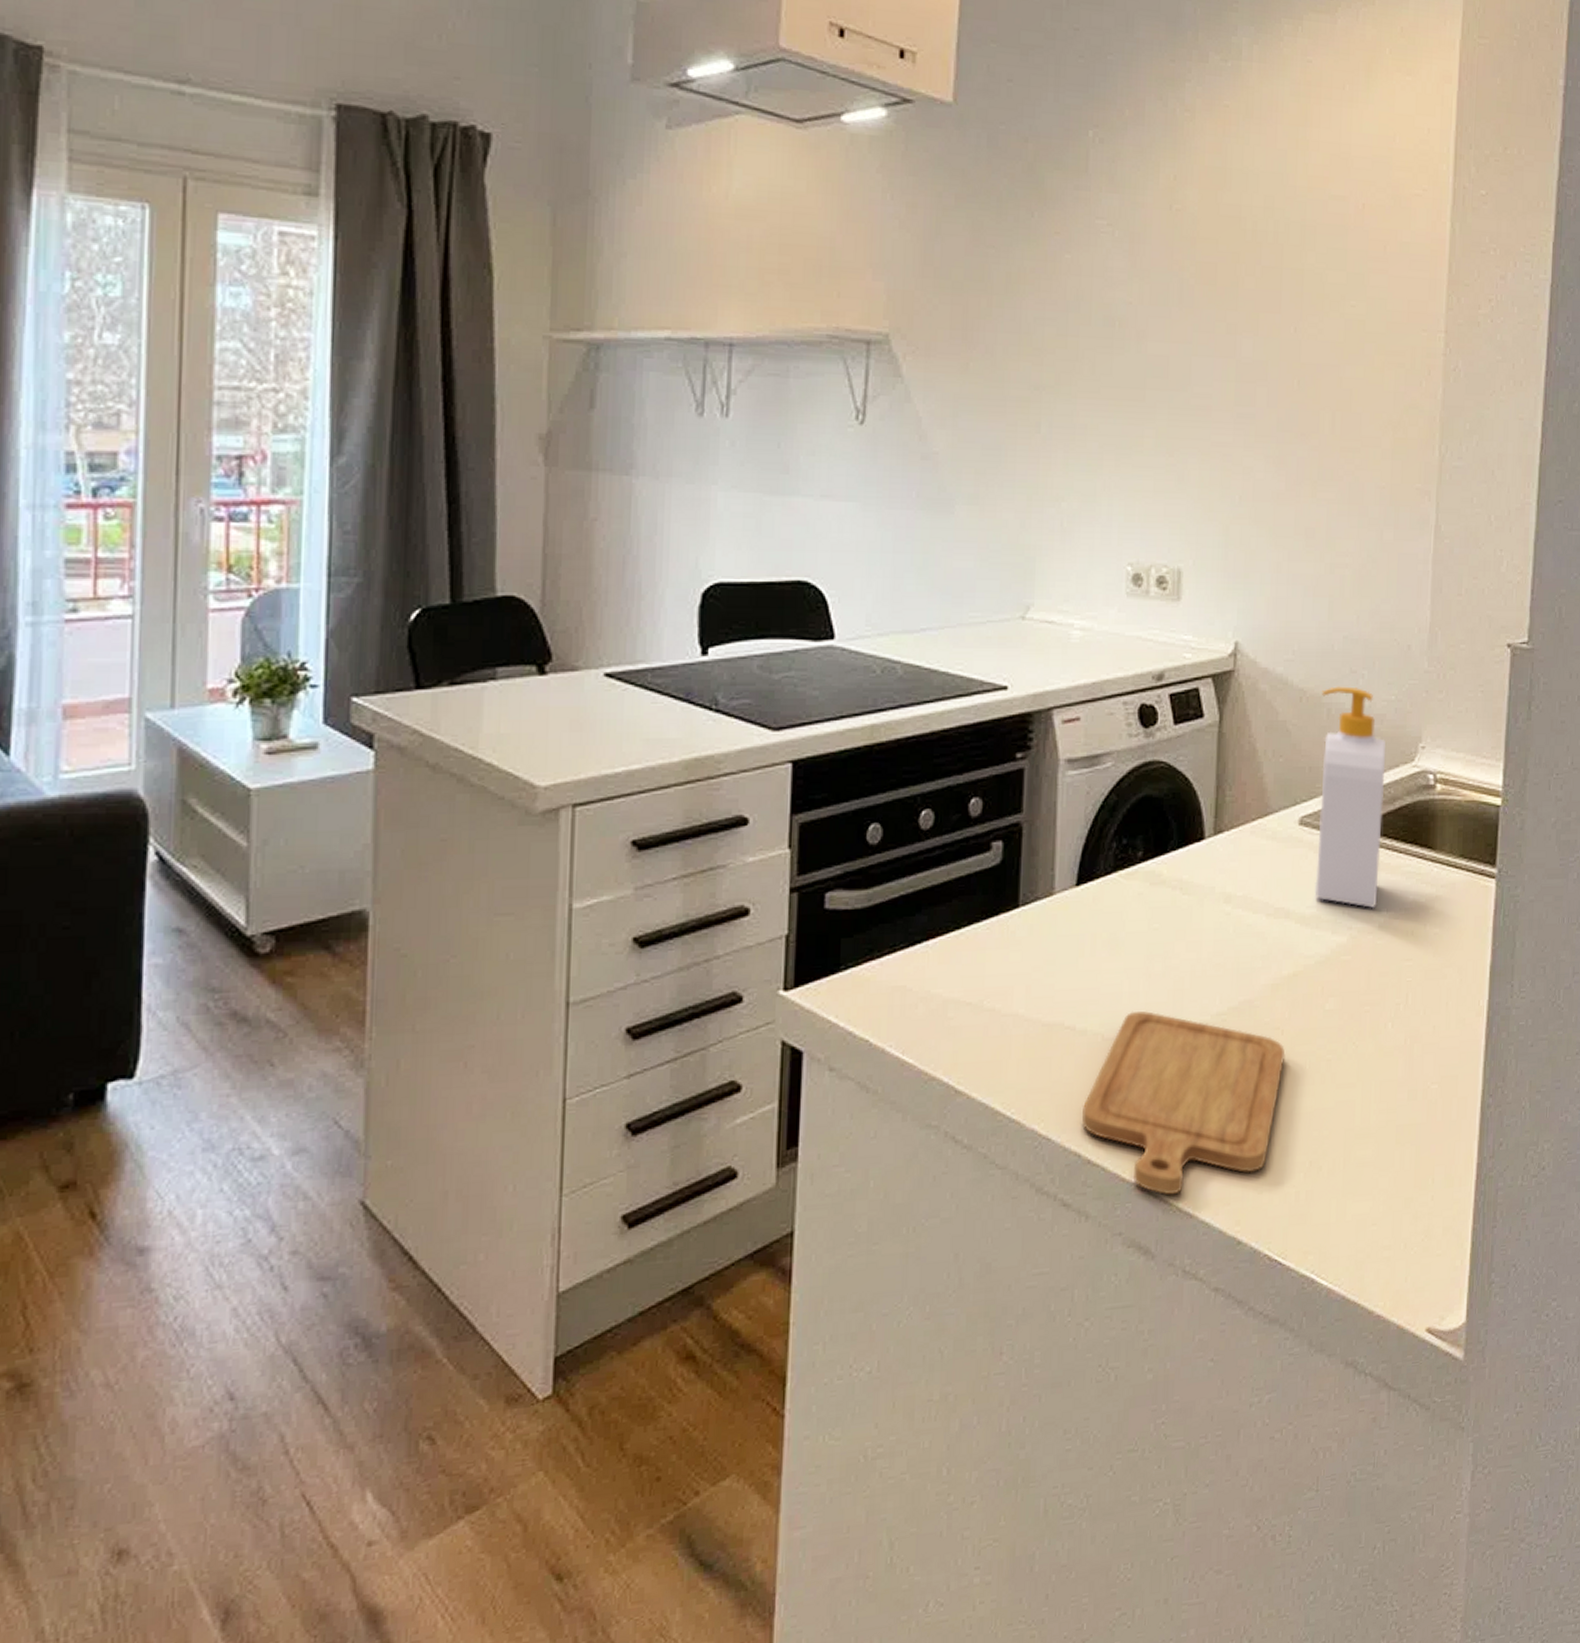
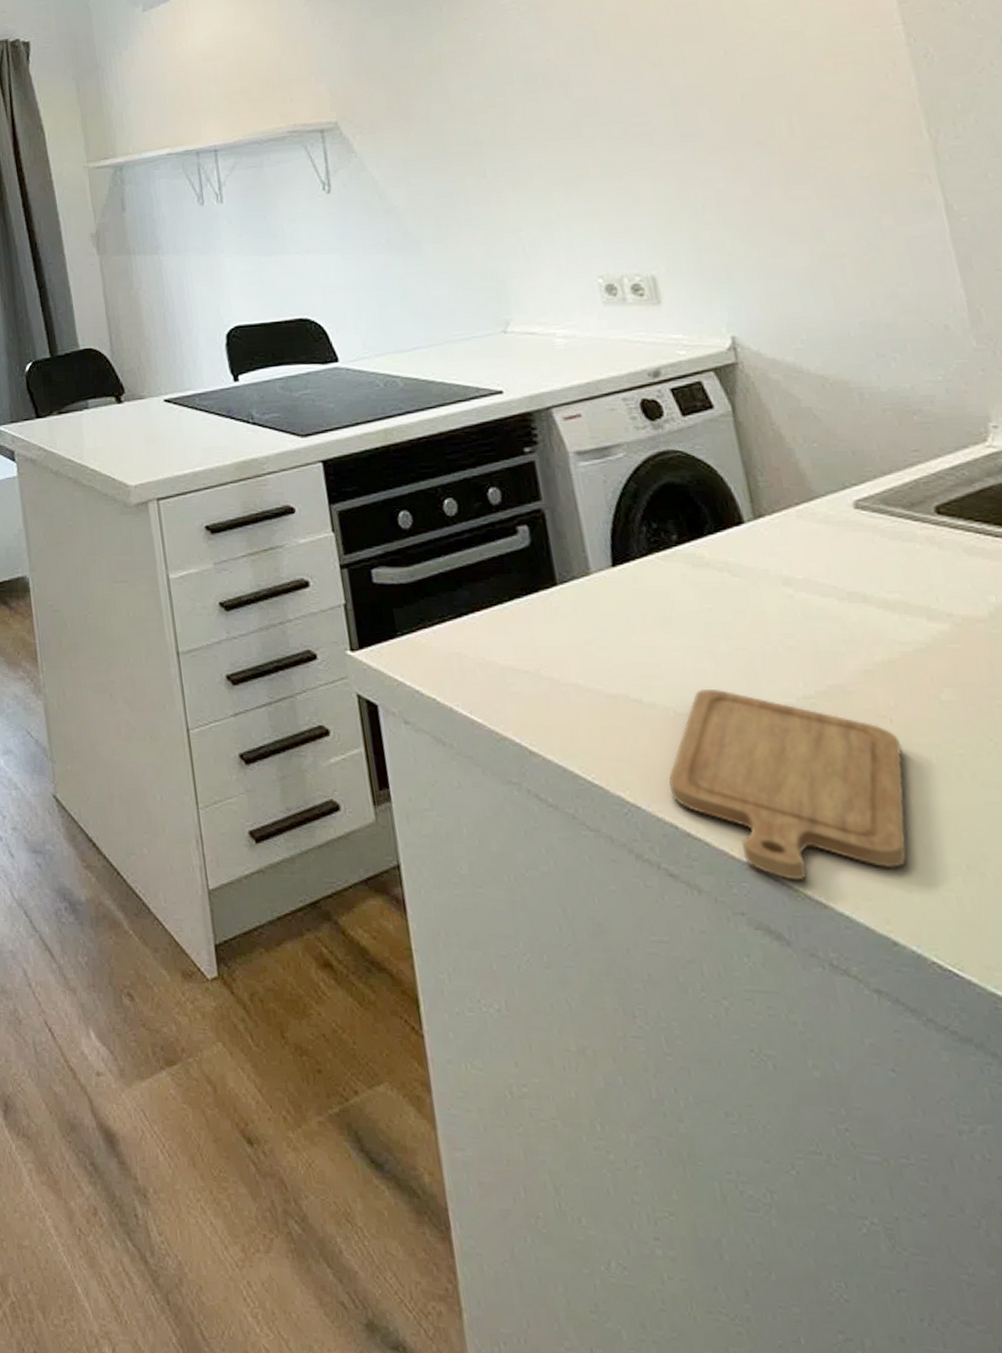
soap bottle: present [1315,686,1386,909] -> none [847,370,980,596]

